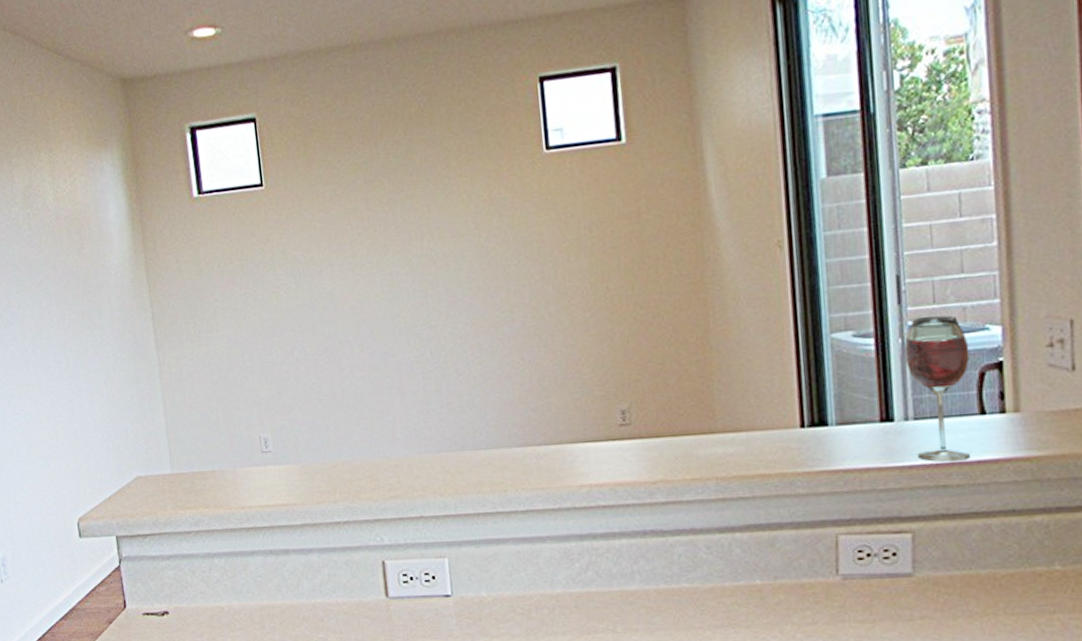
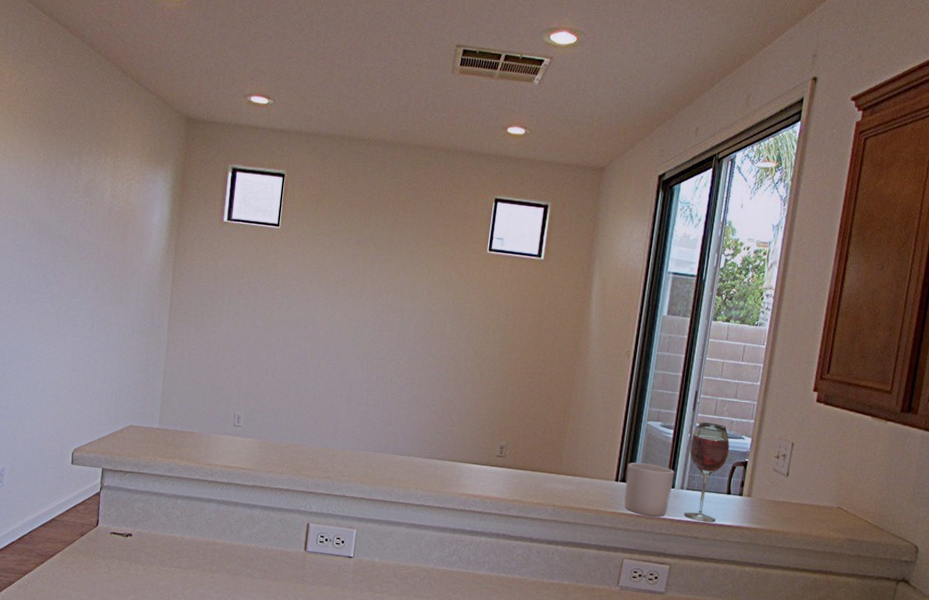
mug: none [814,393,892,470] -> present [624,462,675,518]

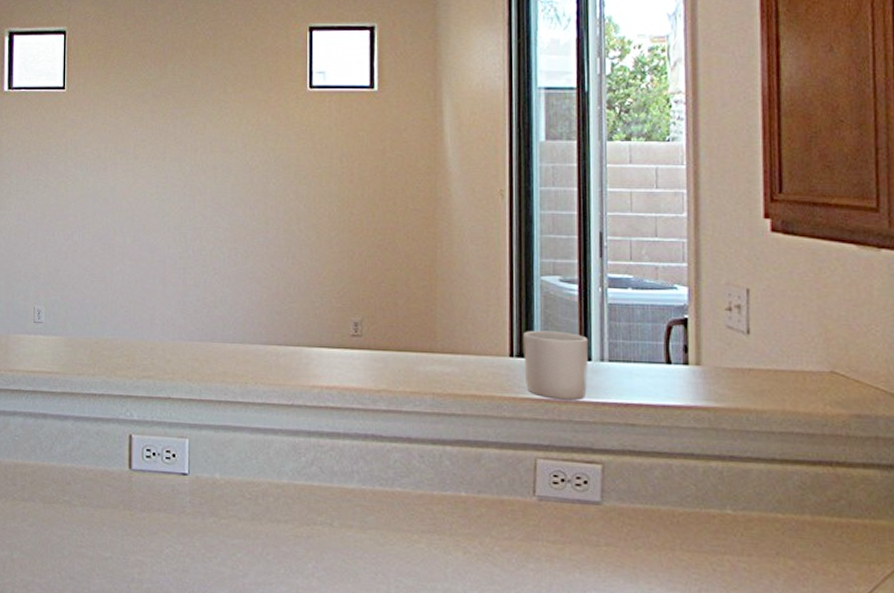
wineglass: present [683,422,730,523] -> none [604,271,659,405]

